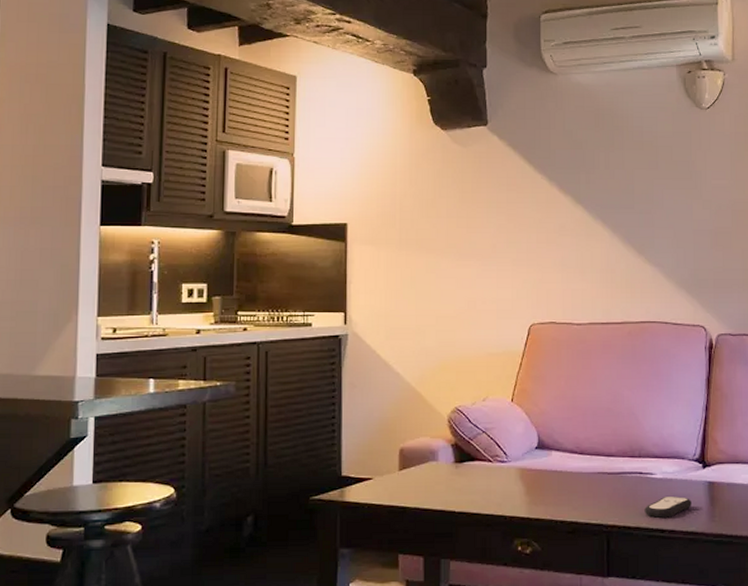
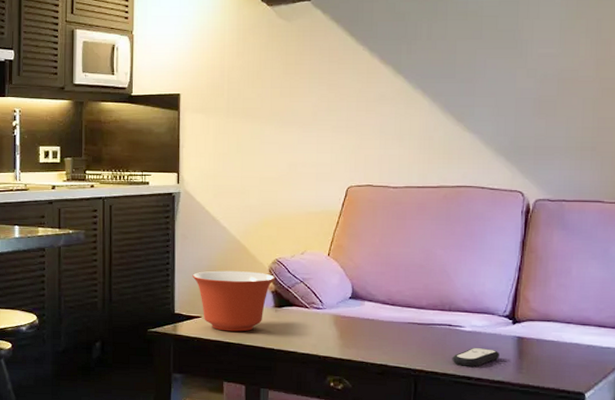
mixing bowl: none [362,423,456,494] -> present [192,270,276,332]

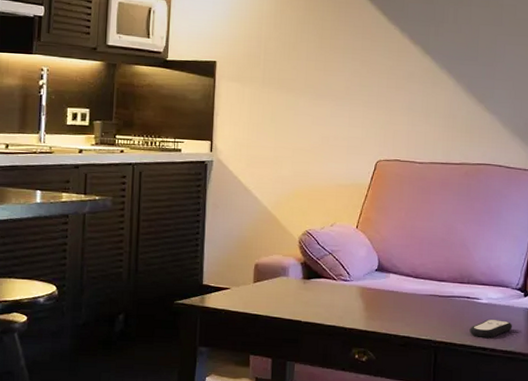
mixing bowl: present [192,270,276,332] -> none [222,241,305,304]

